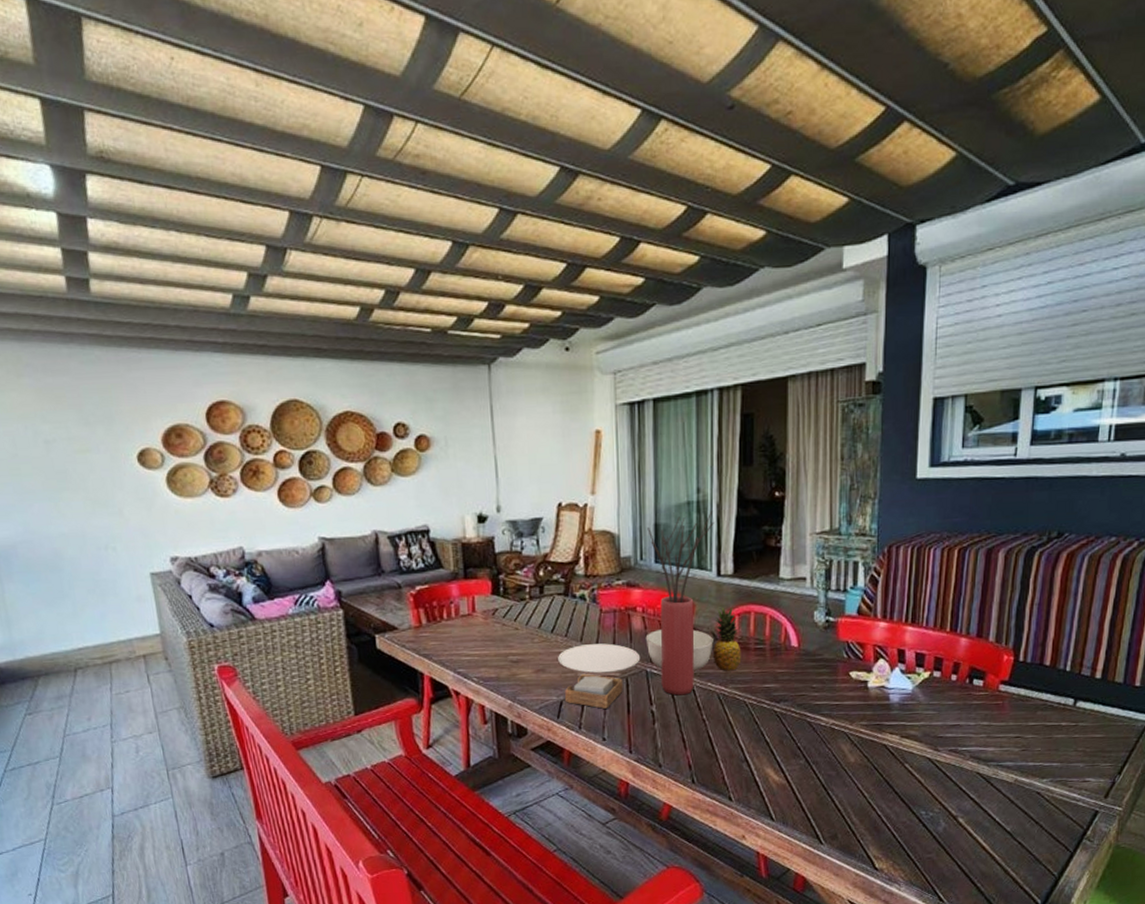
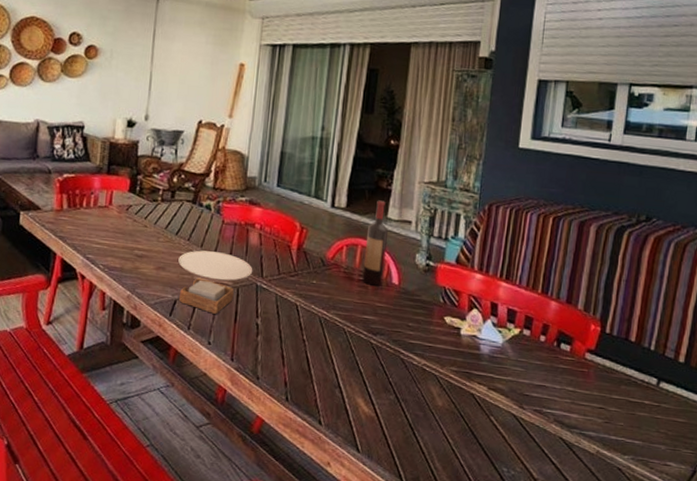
bowl: present [645,629,713,673] -> none [259,247,321,294]
vase: present [647,510,714,696] -> none [269,147,334,314]
fruit: present [712,607,741,671] -> none [318,237,346,298]
wine bottle: none [758,560,783,652] -> present [362,200,389,286]

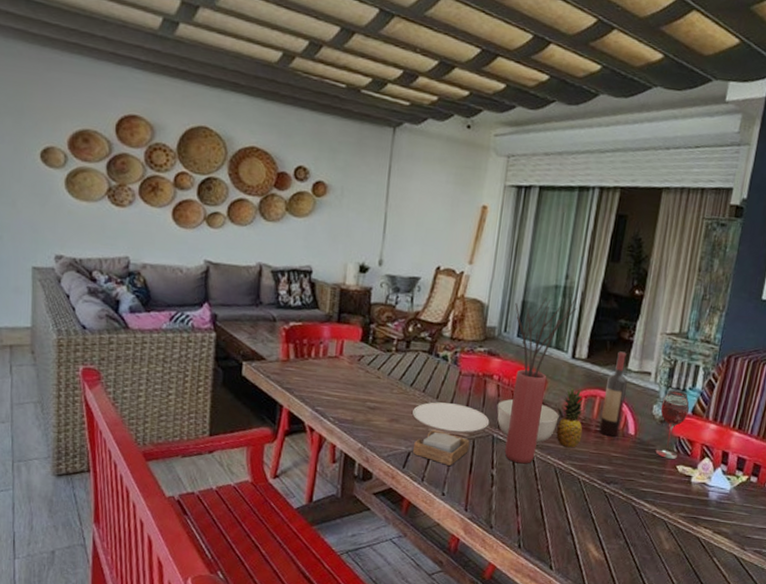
bowl: none [259,247,321,294] -> present [497,399,559,445]
vase: none [269,147,334,314] -> present [504,297,577,464]
fruit: none [318,237,346,298] -> present [555,388,584,448]
wineglass: none [421,238,453,310] -> present [655,390,689,459]

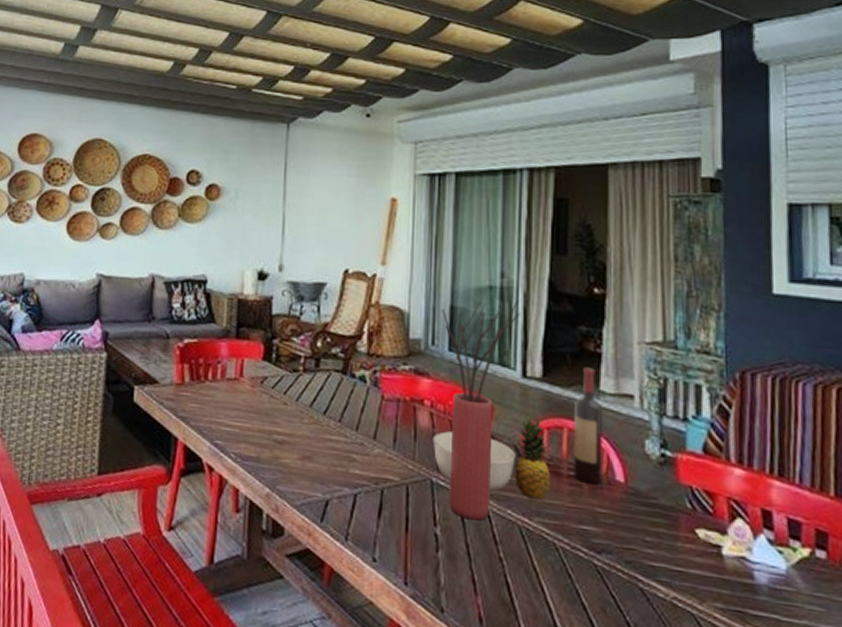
plate: present [412,402,490,433] -> none [328,434,425,476]
napkin holder: present [413,430,470,466] -> none [332,471,402,520]
wineglass: present [655,390,689,459] -> none [656,419,698,519]

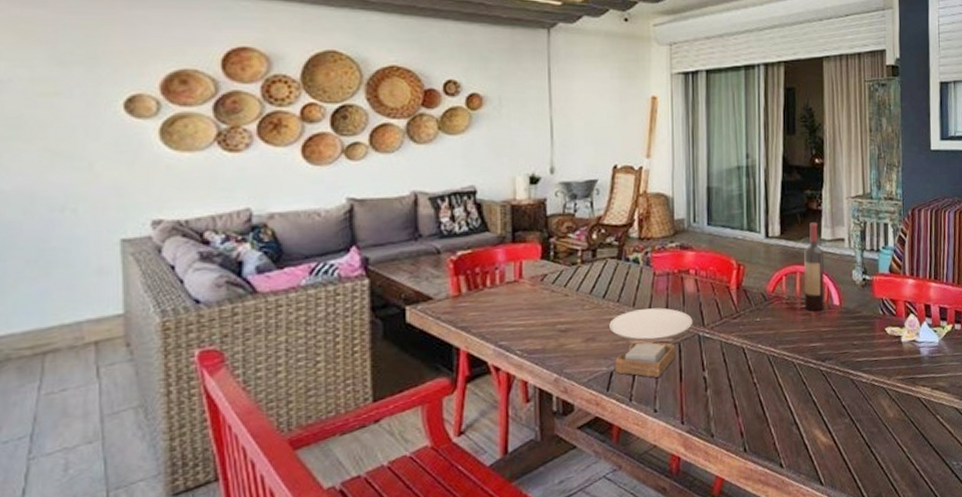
plate: none [328,434,425,476] -> present [609,307,693,341]
napkin holder: none [332,471,402,520] -> present [616,341,676,378]
bowl: present [432,431,516,494] -> none [698,290,763,335]
vase: present [442,299,520,521] -> none [700,175,762,360]
fruit: present [514,416,551,500] -> none [762,268,789,332]

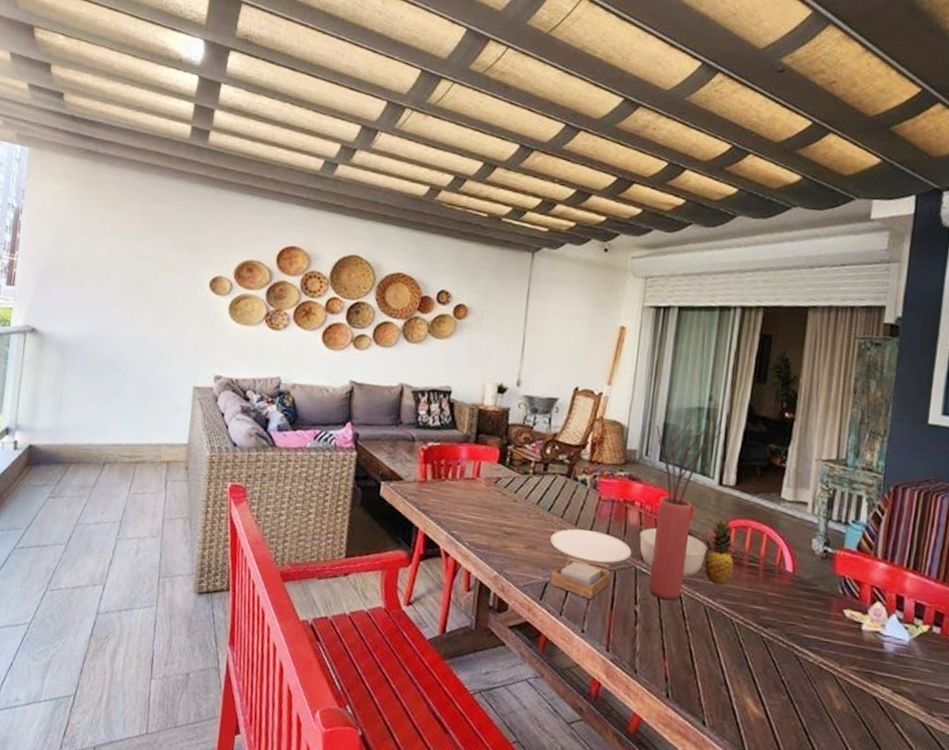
bowl: none [698,290,763,335] -> present [639,528,707,580]
vase: none [700,175,762,360] -> present [648,420,722,601]
fruit: none [762,268,789,332] -> present [704,517,734,585]
wine bottle: present [803,222,825,311] -> none [752,478,783,573]

